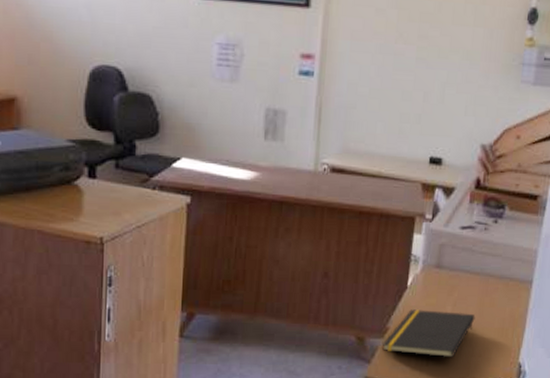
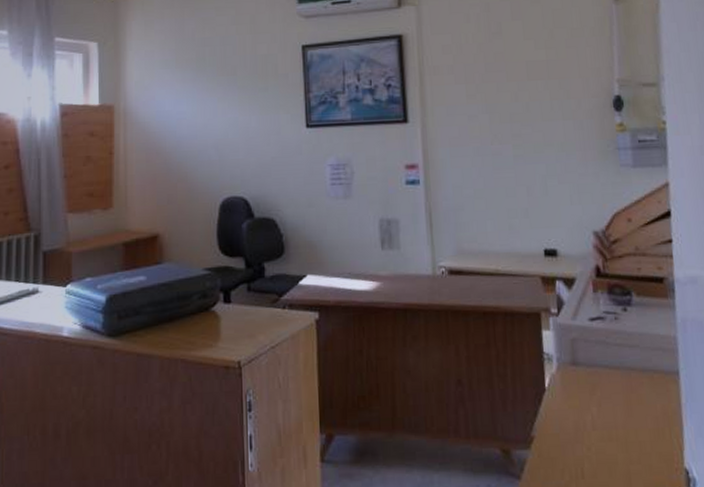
notepad: present [382,309,476,358] -> none [530,413,625,468]

